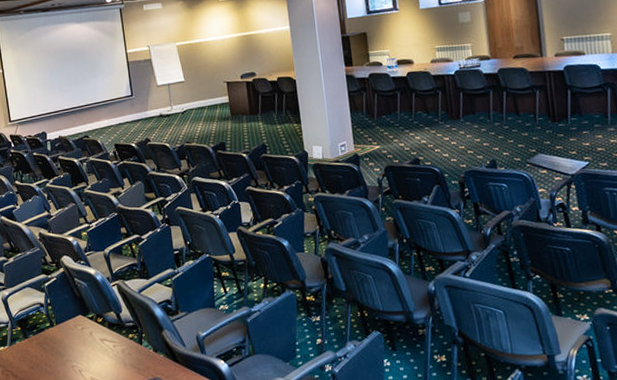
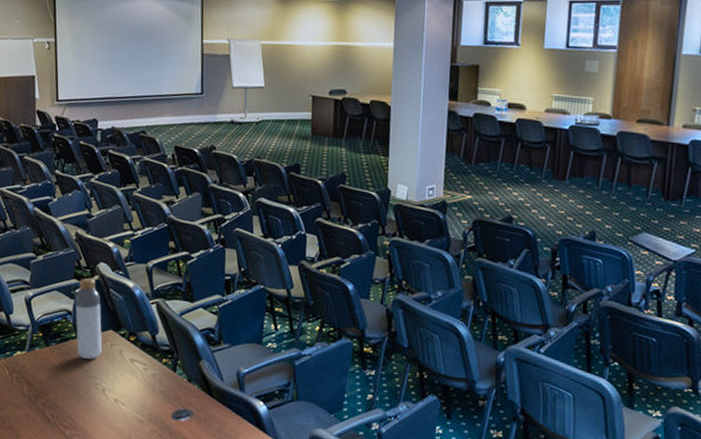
bottle: none [45,271,74,345] -> present [75,278,102,359]

